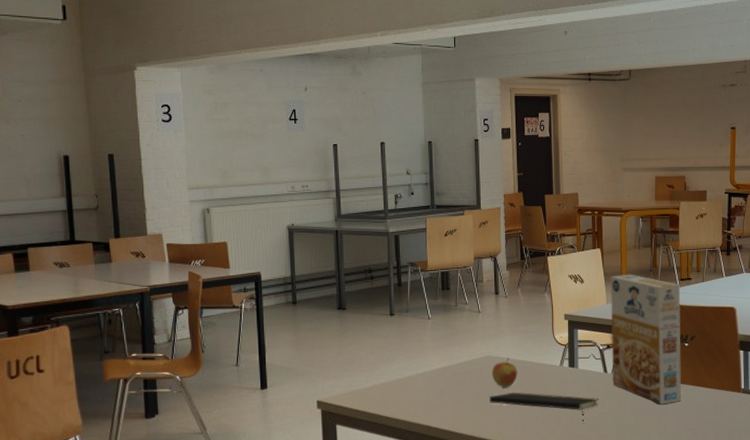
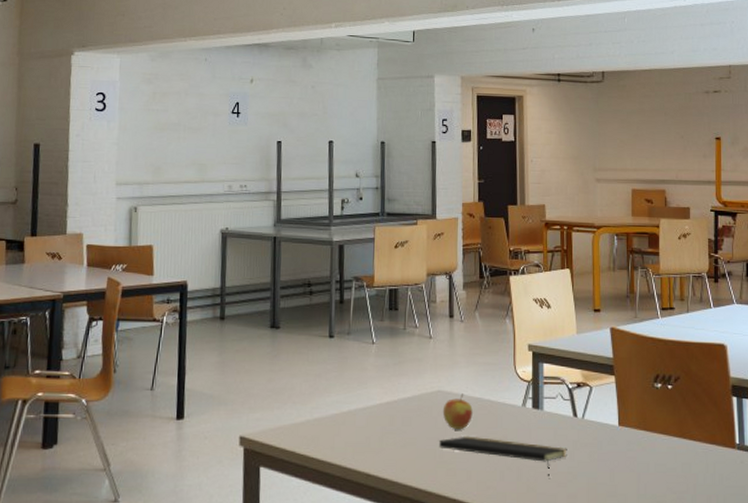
cereal box: present [611,274,682,405] -> none [582,300,665,459]

